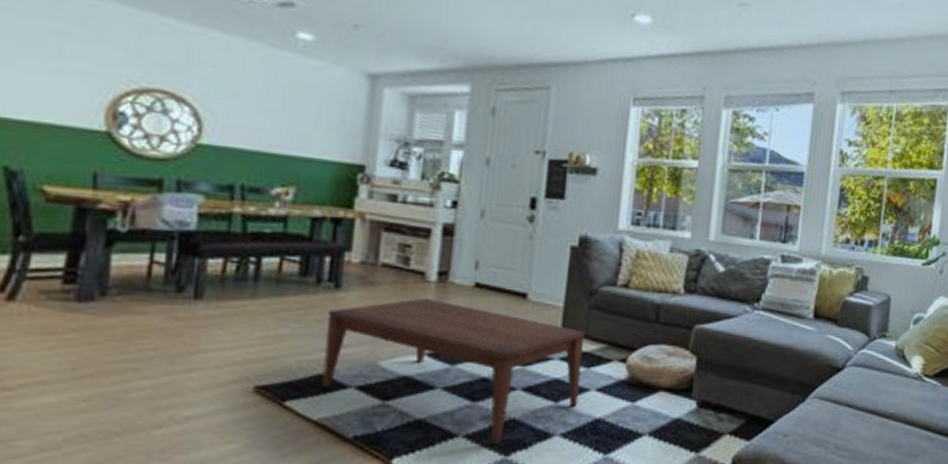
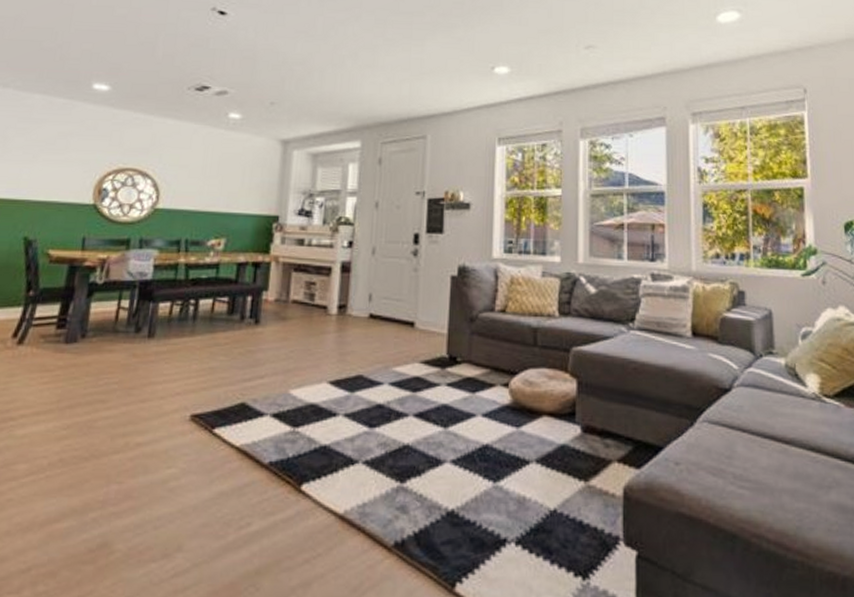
coffee table: present [321,298,586,444] -> none [243,330,469,470]

